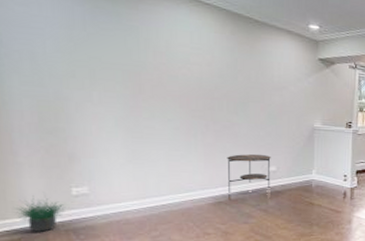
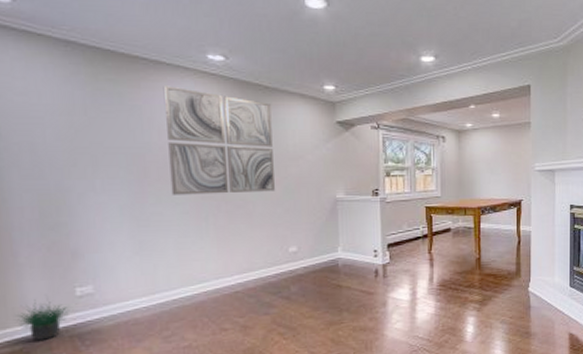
wall art: none [159,10,260,116] -> present [163,86,276,195]
side table: present [227,153,271,200] -> none [242,233,292,289]

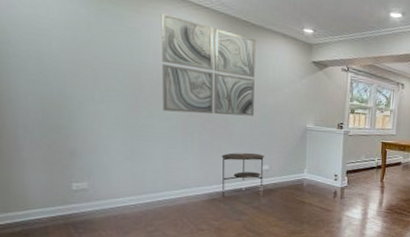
potted plant: present [16,299,69,341] -> none [17,190,65,225]
side table: none [242,233,292,289] -> present [221,152,264,198]

